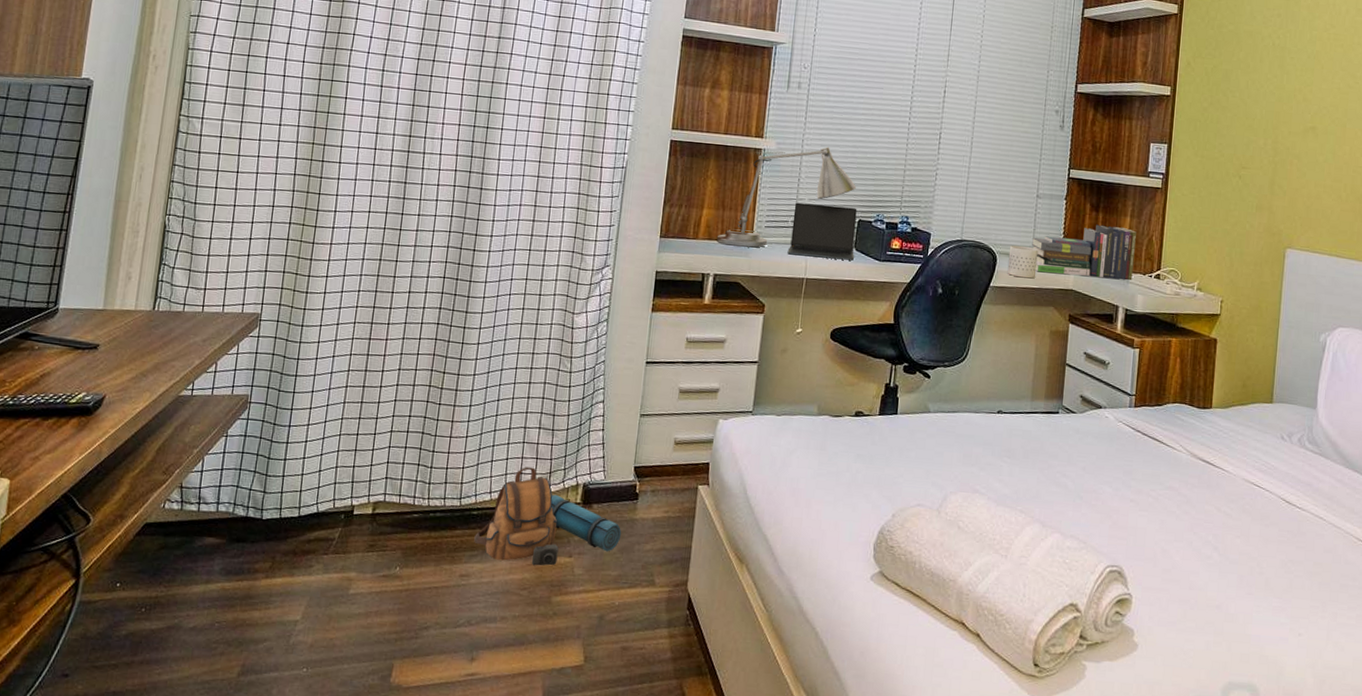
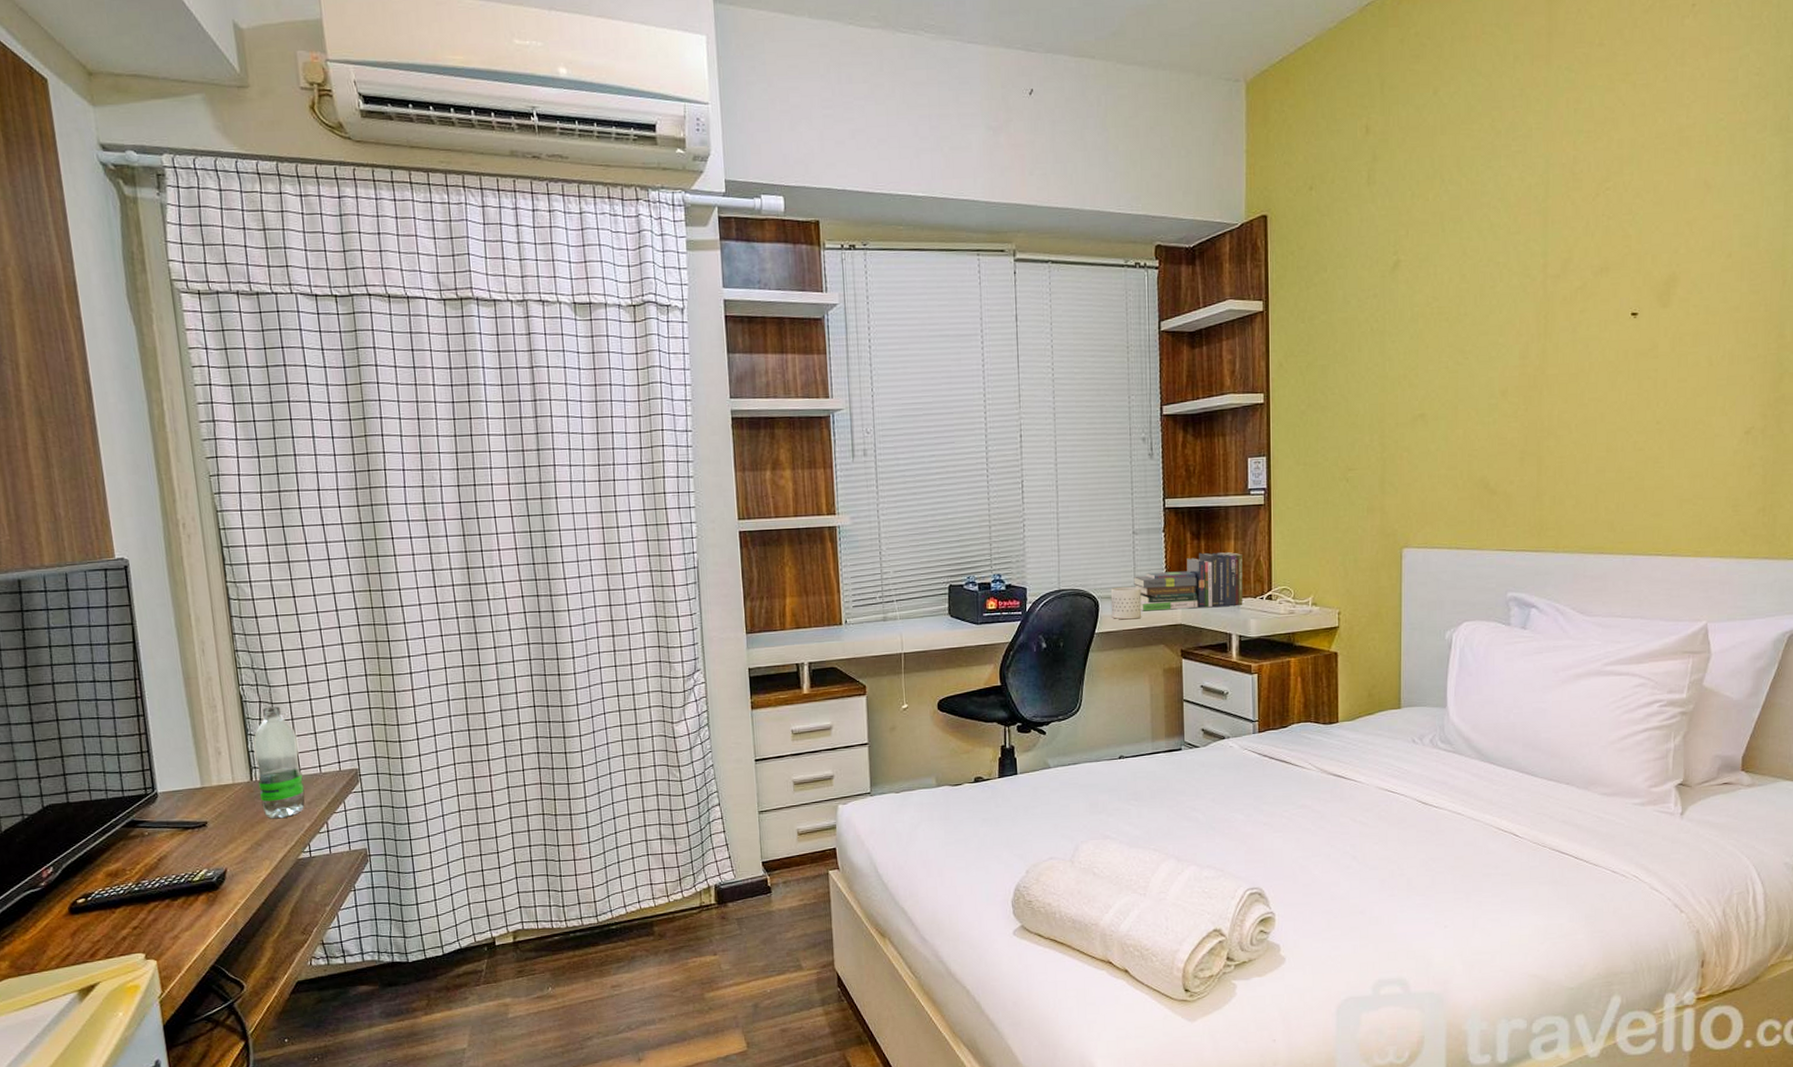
bottle: none [157,240,209,353] -> present [253,706,305,819]
backpack: present [474,467,622,566] -> none [618,877,761,968]
desk lamp: present [716,147,856,248] -> none [804,514,941,632]
laptop: present [787,202,857,261] -> none [880,573,950,632]

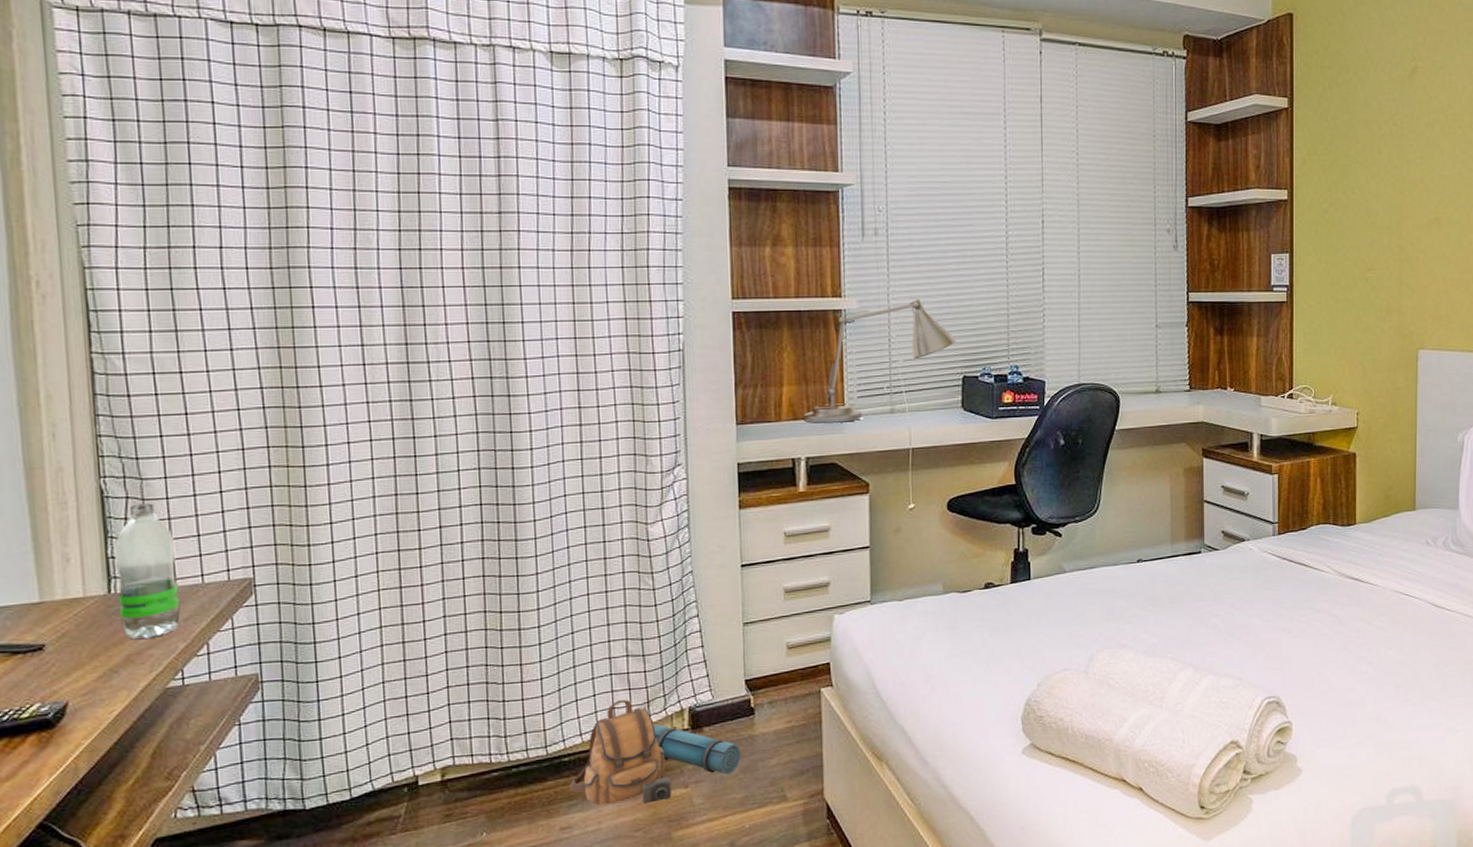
backpack: none [618,877,761,968] -> present [570,699,742,806]
desk lamp: none [804,514,941,632] -> present [803,299,955,424]
mug: present [1110,586,1142,620] -> none [1132,381,1164,417]
books: present [1134,571,1199,611] -> none [1156,367,1221,408]
books: present [1187,552,1243,608] -> none [1209,348,1265,406]

